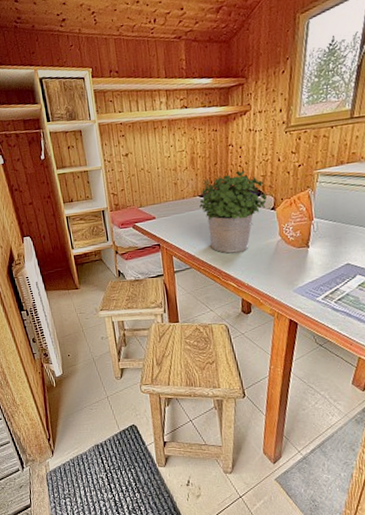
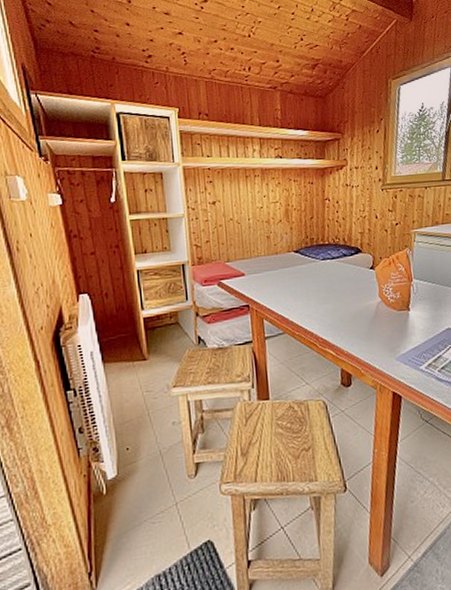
potted plant: present [199,170,267,254] -> none [294,226,365,317]

